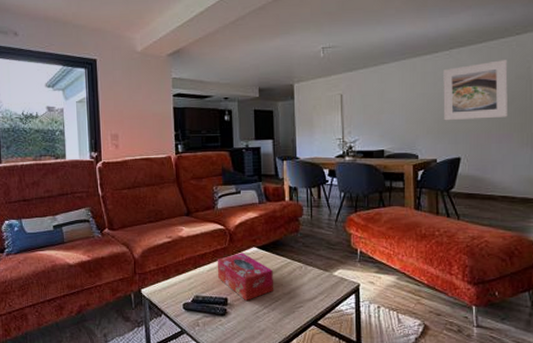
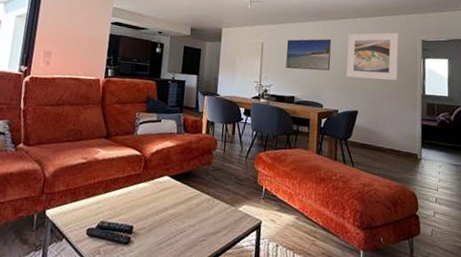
tissue box: present [217,253,273,300] -> none [127,180,182,230]
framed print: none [370,78,424,120] -> present [286,38,331,71]

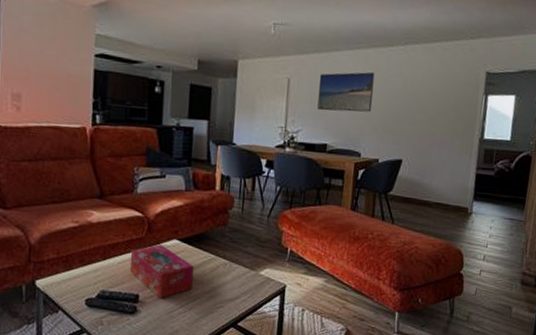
tissue box: none [127,180,182,230] -> present [130,244,194,298]
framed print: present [346,32,399,81] -> none [391,62,458,123]

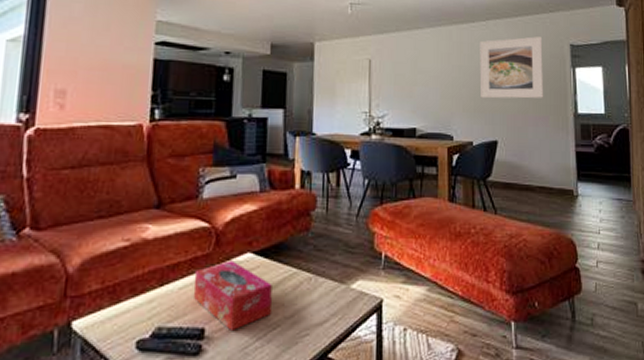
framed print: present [317,72,375,112] -> none [402,49,460,92]
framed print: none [391,62,458,123] -> present [479,36,543,99]

